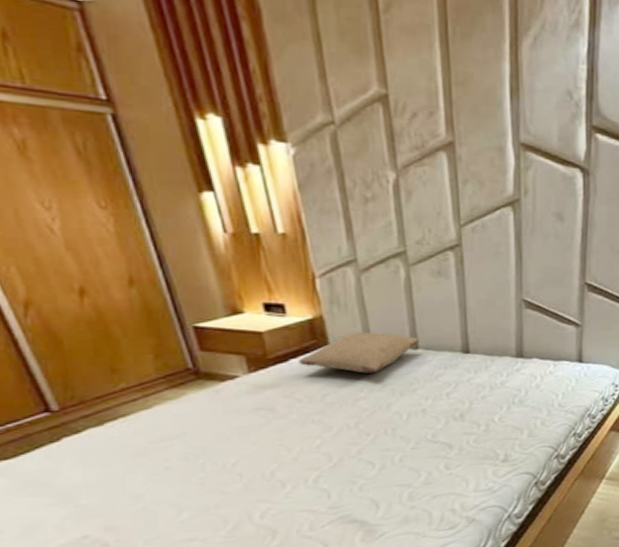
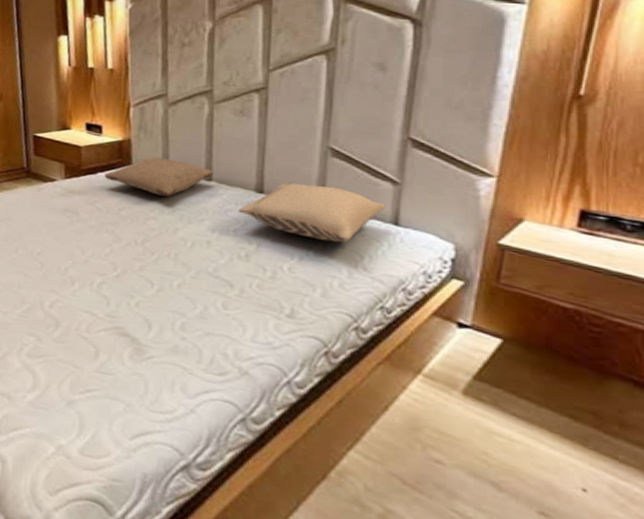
pillow: none [448,337,571,388] -> present [238,182,385,243]

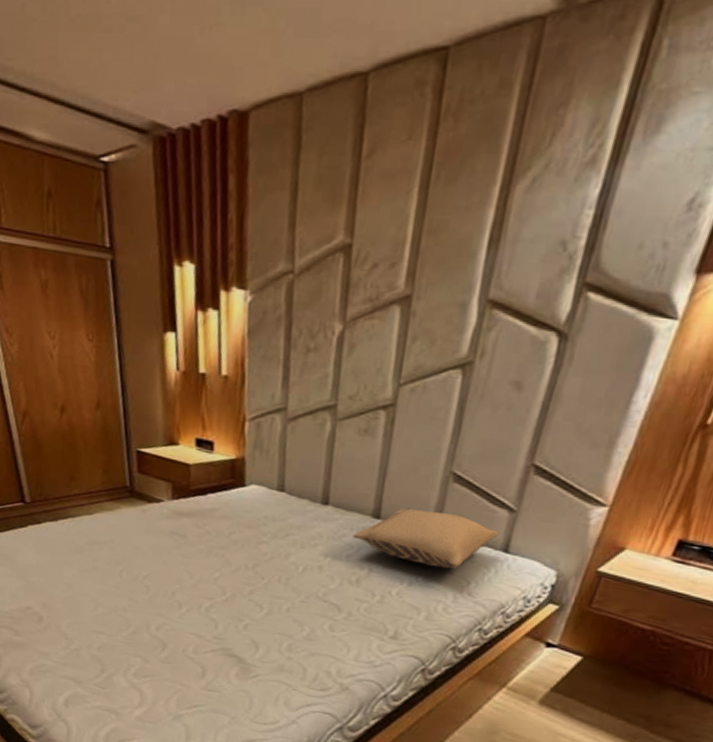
pillow: present [104,156,213,197] -> none [215,477,330,521]

